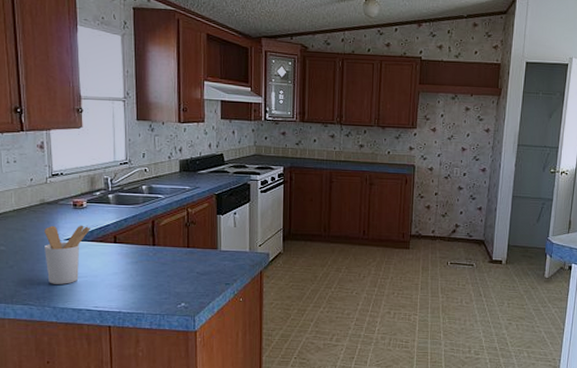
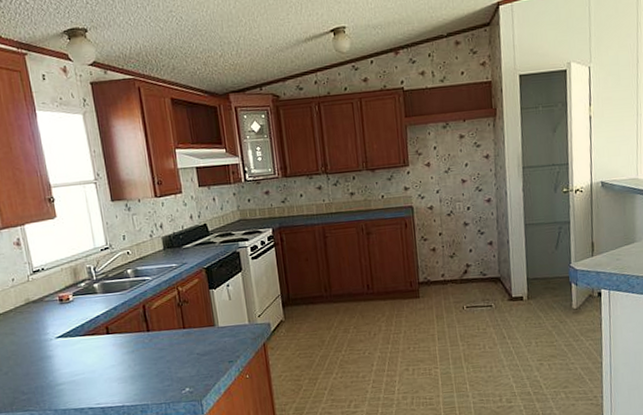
utensil holder: present [45,225,90,284] -> none [34,320,81,386]

